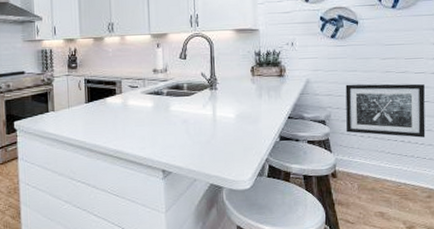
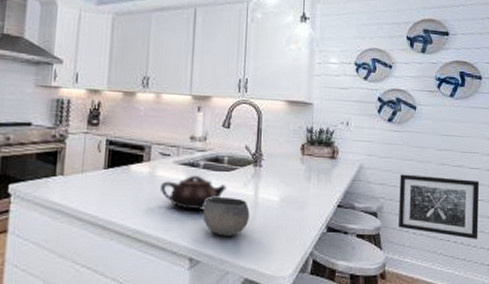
teapot: none [132,101,188,131] -> present [159,175,227,210]
bowl: none [169,117,210,150] -> present [202,196,250,236]

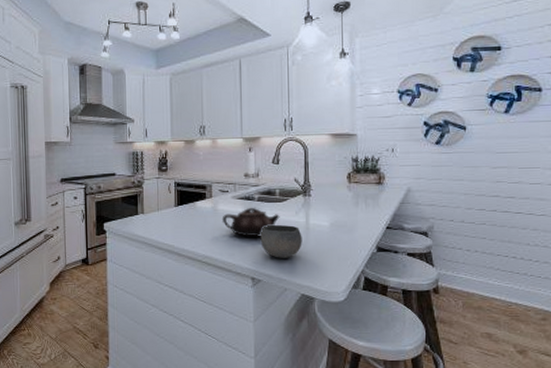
wall art: present [399,174,479,239] -> none [450,194,541,254]

